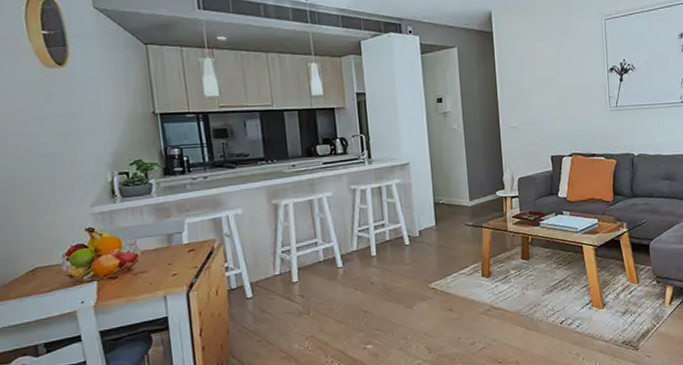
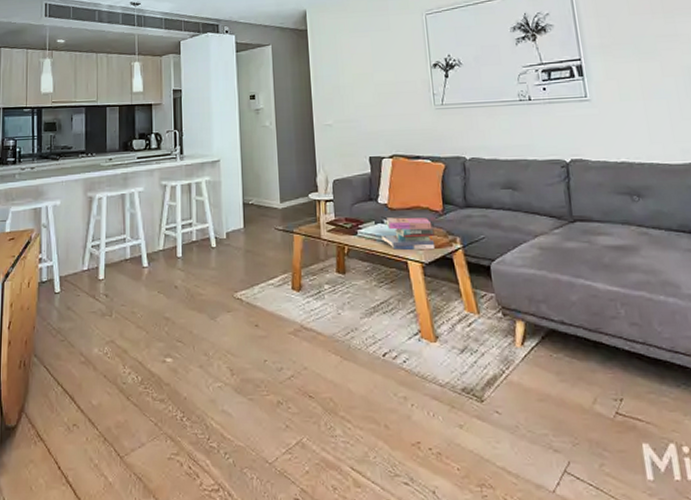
books: none [561,208,606,237] -> present [381,217,436,250]

